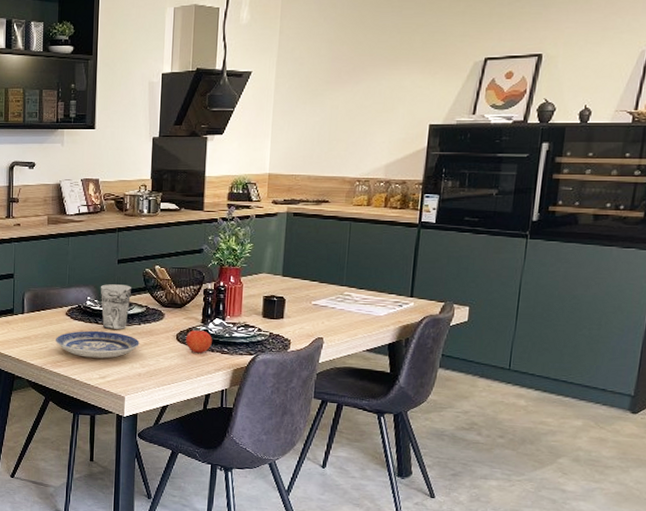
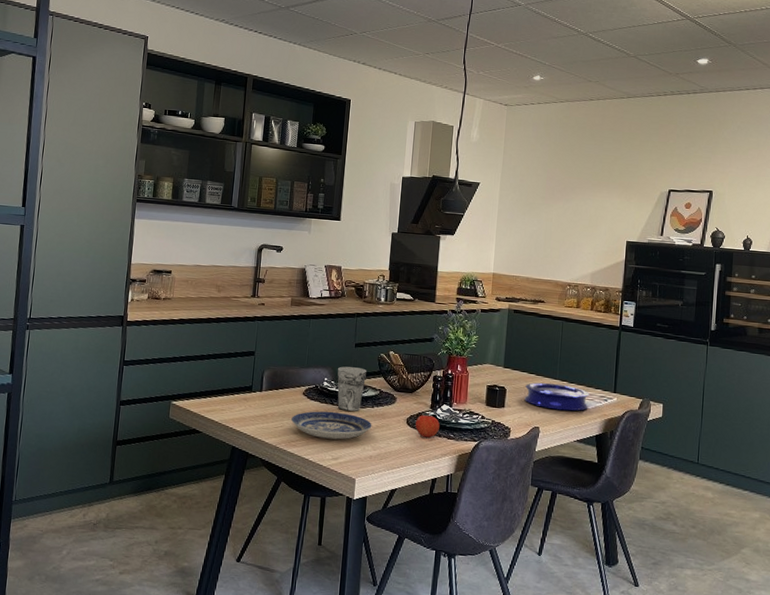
plate: none [306,290,381,319] -> present [524,382,589,411]

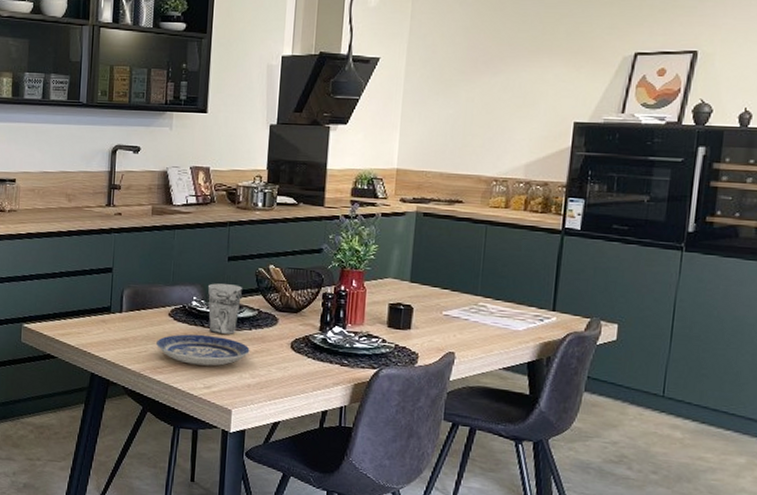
apple: present [415,412,440,438] -> none [301,335,331,365]
plate: present [524,382,589,411] -> none [436,299,520,334]

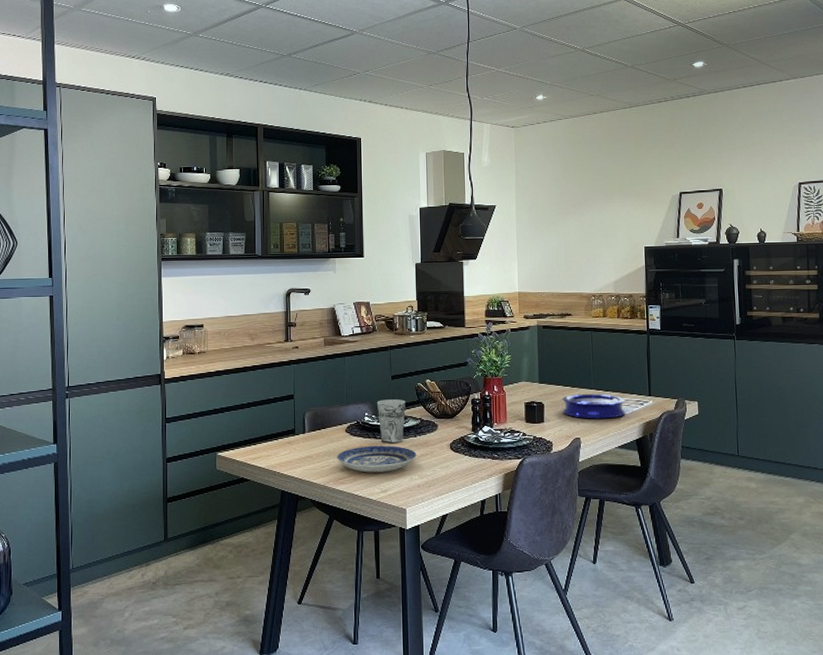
plate: none [436,299,520,334] -> present [562,393,626,419]

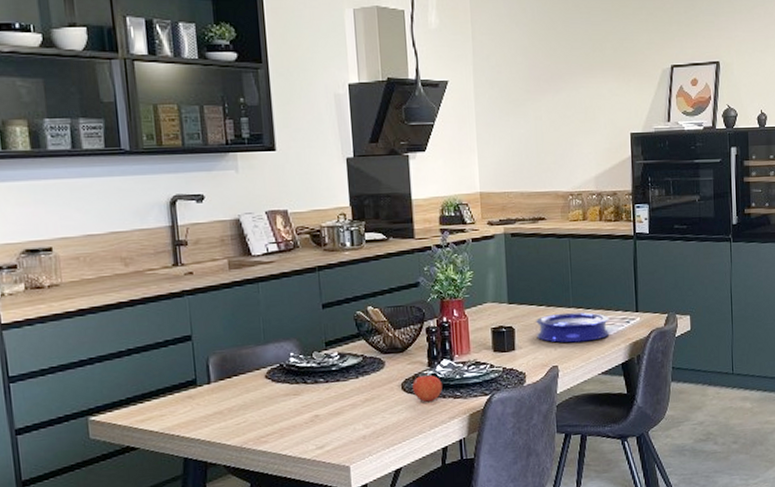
plate: present [337,445,417,473] -> none [256,391,360,427]
cup: present [376,399,406,444] -> none [304,333,343,389]
apple: none [459,435,483,460] -> present [413,371,442,402]

